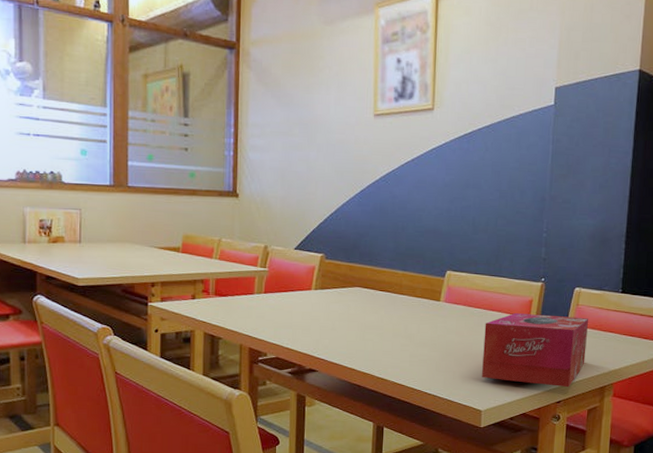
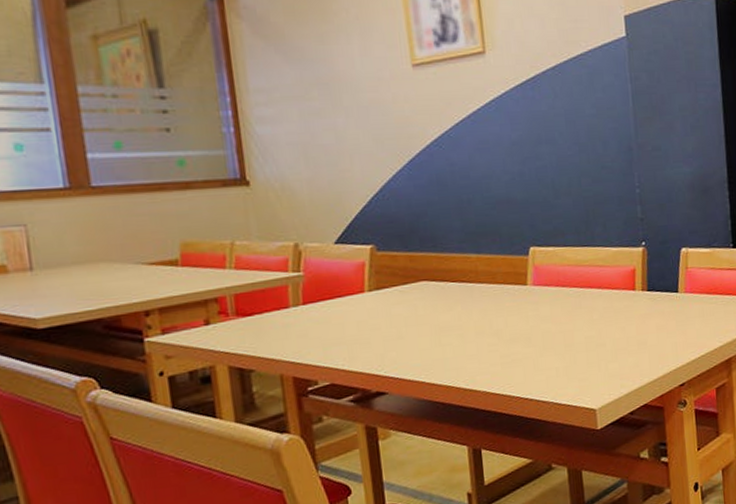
tissue box: present [482,313,588,388] -> none [584,281,705,371]

